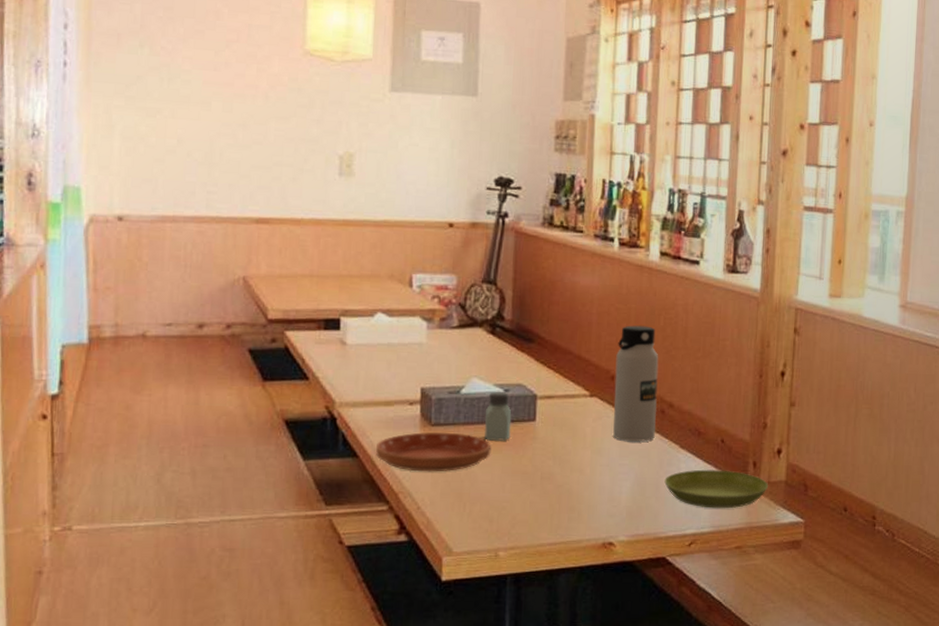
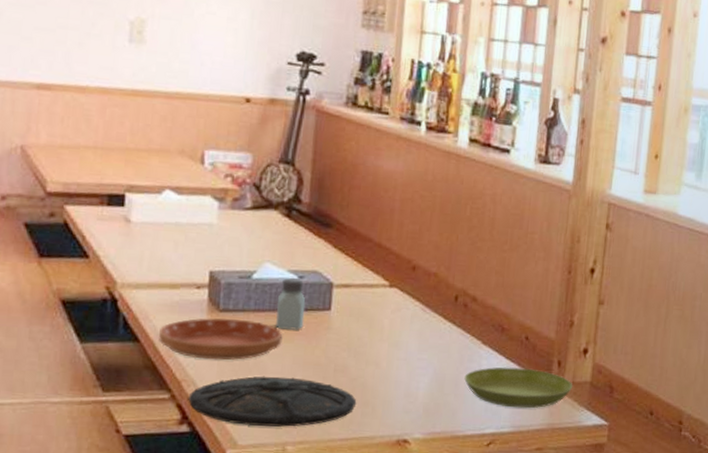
plate: none [405,485,563,534] -> present [188,376,357,427]
water bottle: present [613,325,659,442] -> none [412,214,464,336]

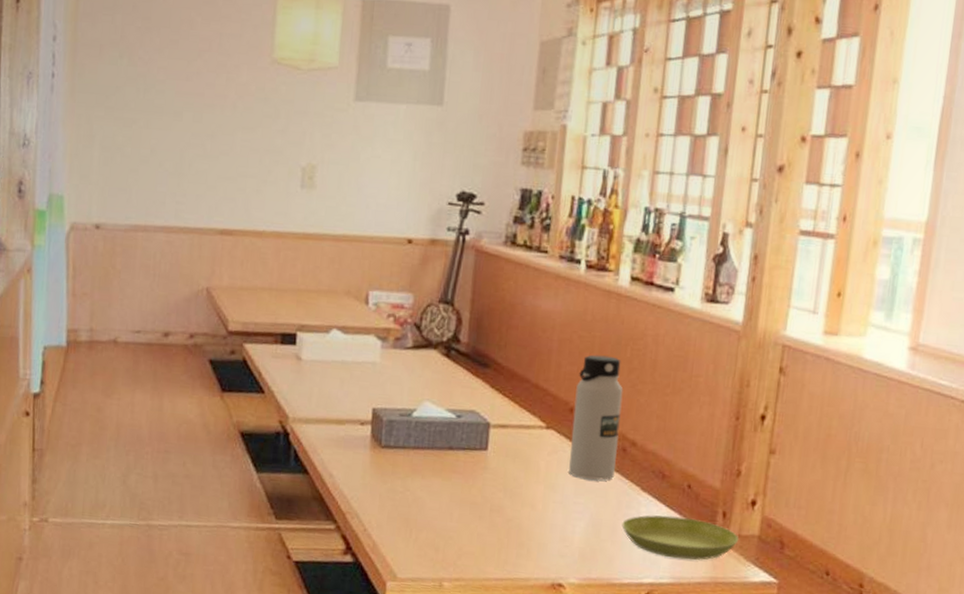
saucer: present [159,318,283,361] -> none [326,453,441,495]
plate: present [188,376,357,427] -> none [352,512,512,564]
saltshaker: present [276,278,306,330] -> none [434,417,463,469]
water bottle: none [412,214,464,336] -> present [569,354,623,481]

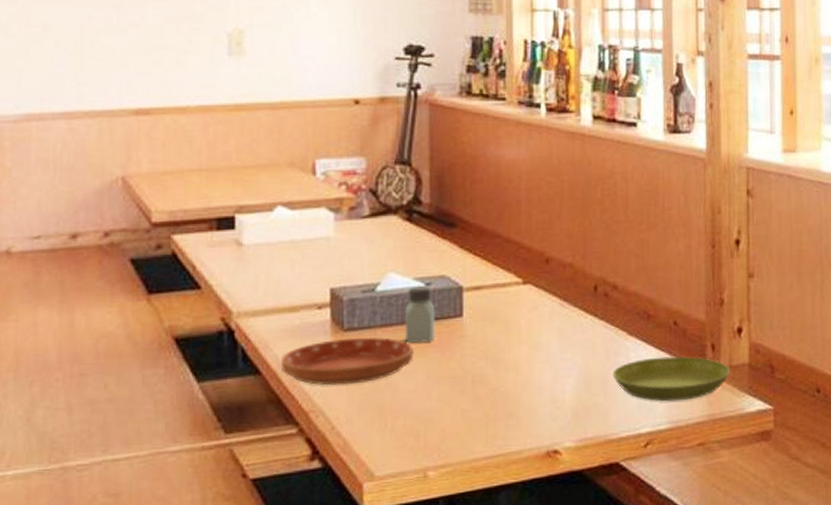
saucer: none [326,453,441,495] -> present [281,337,414,386]
saltshaker: none [434,417,463,469] -> present [405,286,435,343]
water bottle: present [569,354,623,481] -> none [550,199,599,332]

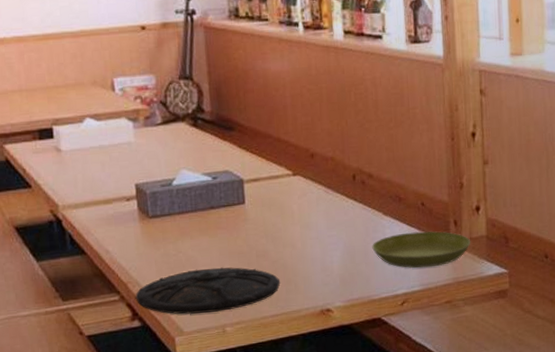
saucer: present [281,337,414,386] -> none [101,222,208,262]
plate: none [317,394,499,454] -> present [135,267,281,314]
saltshaker: present [405,286,435,343] -> none [198,180,224,226]

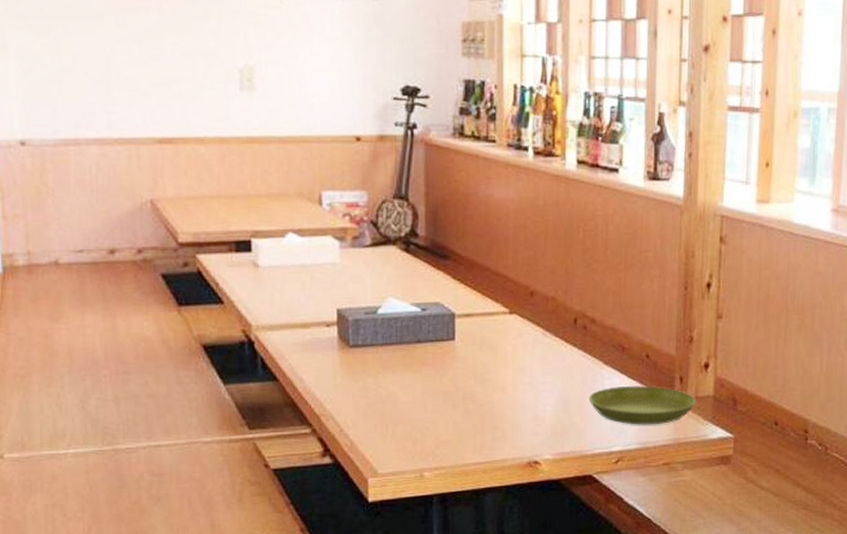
plate: present [135,267,281,314] -> none [328,407,487,454]

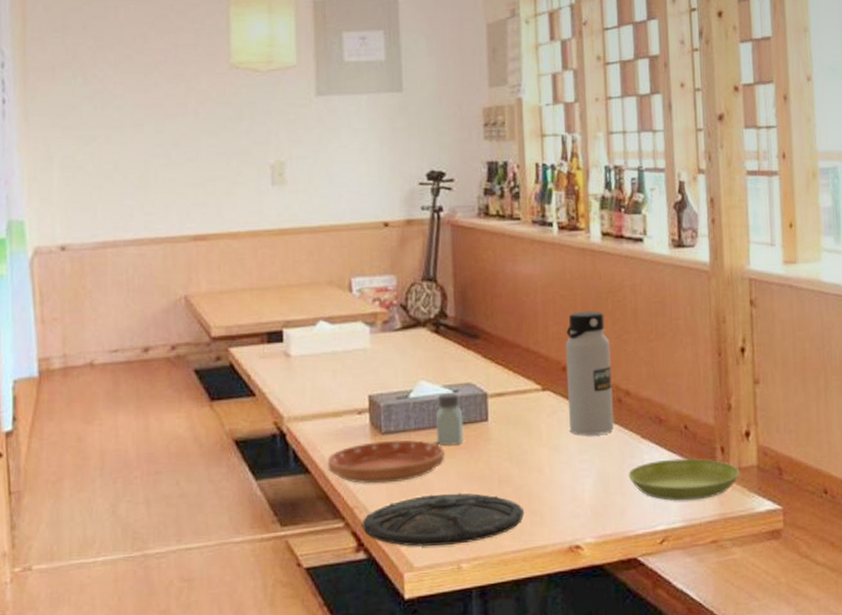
saucer: none [296,353,411,394] -> present [328,440,445,484]
plate: none [328,407,487,454] -> present [362,493,525,547]
saltshaker: none [404,311,430,361] -> present [436,393,464,445]
water bottle: none [534,238,579,358] -> present [565,311,614,435]

